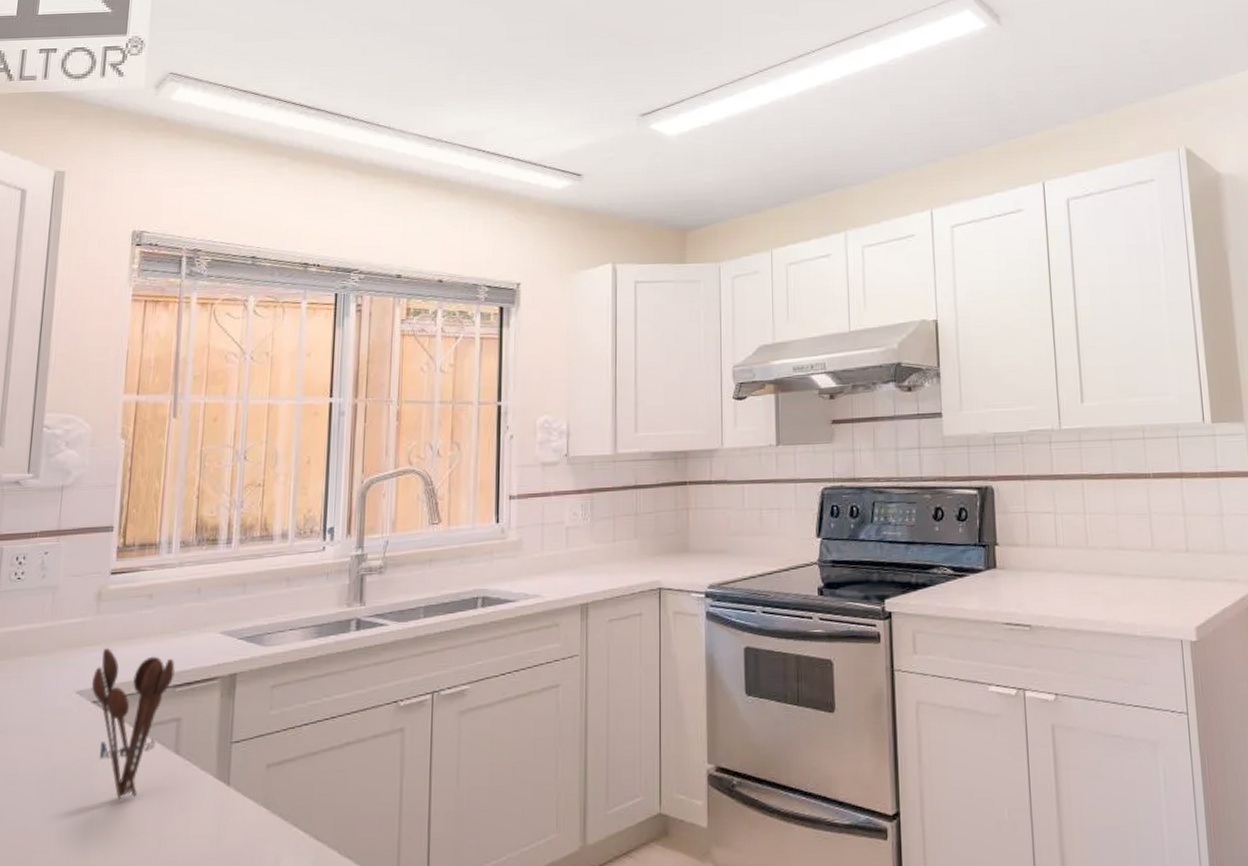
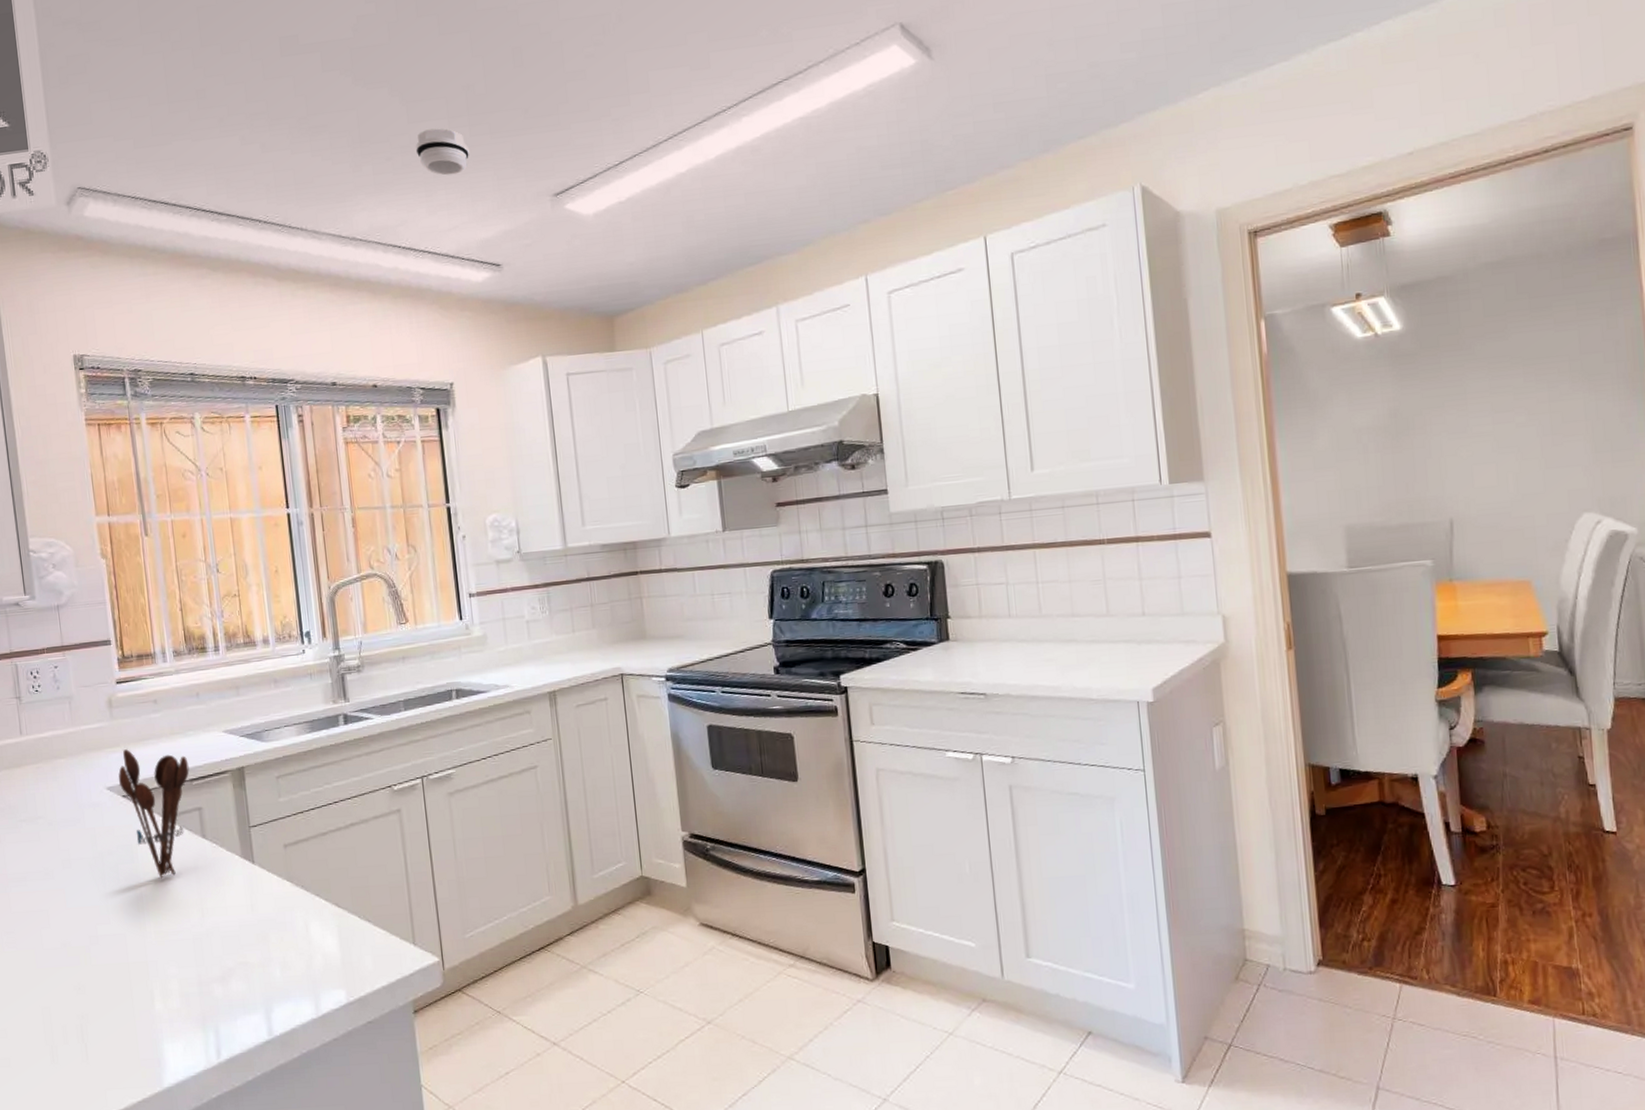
smoke detector: none [512,47,564,90] -> present [415,128,470,176]

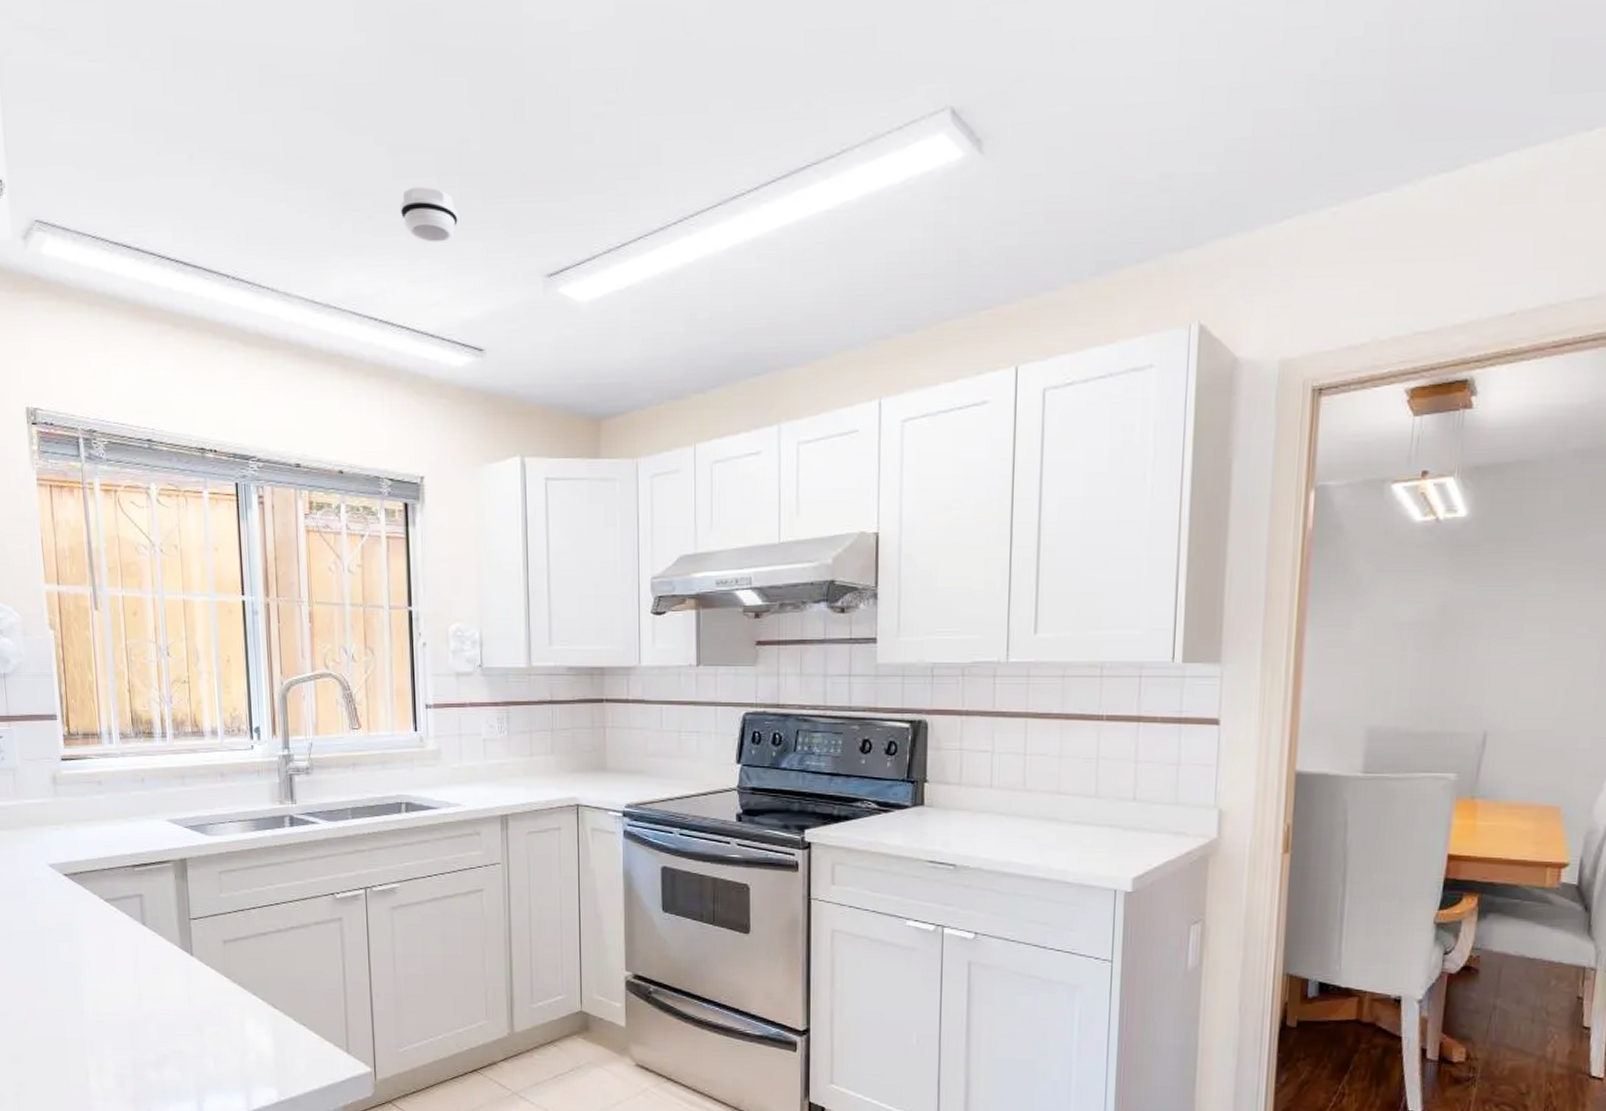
utensil holder: present [118,749,190,879] -> none [60,828,132,961]

